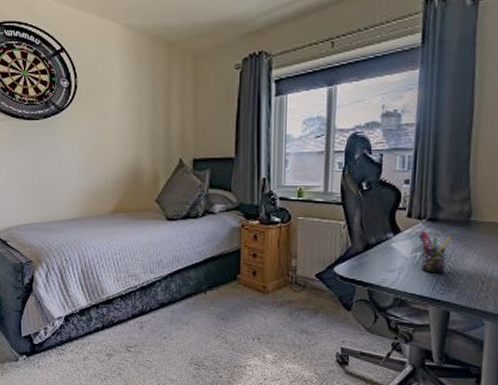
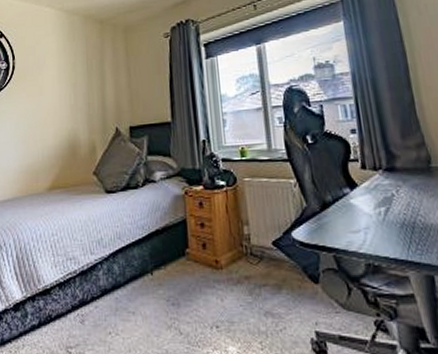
pen holder: present [418,229,452,274] -> none [377,180,416,231]

